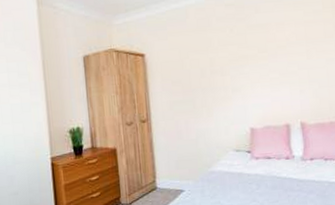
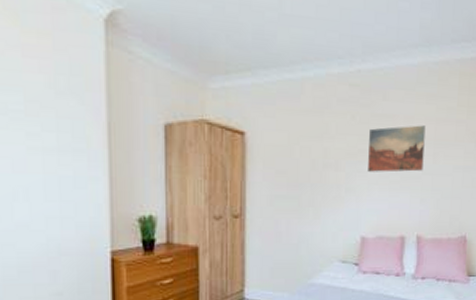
wall art: none [247,28,299,73] -> present [368,125,426,172]

